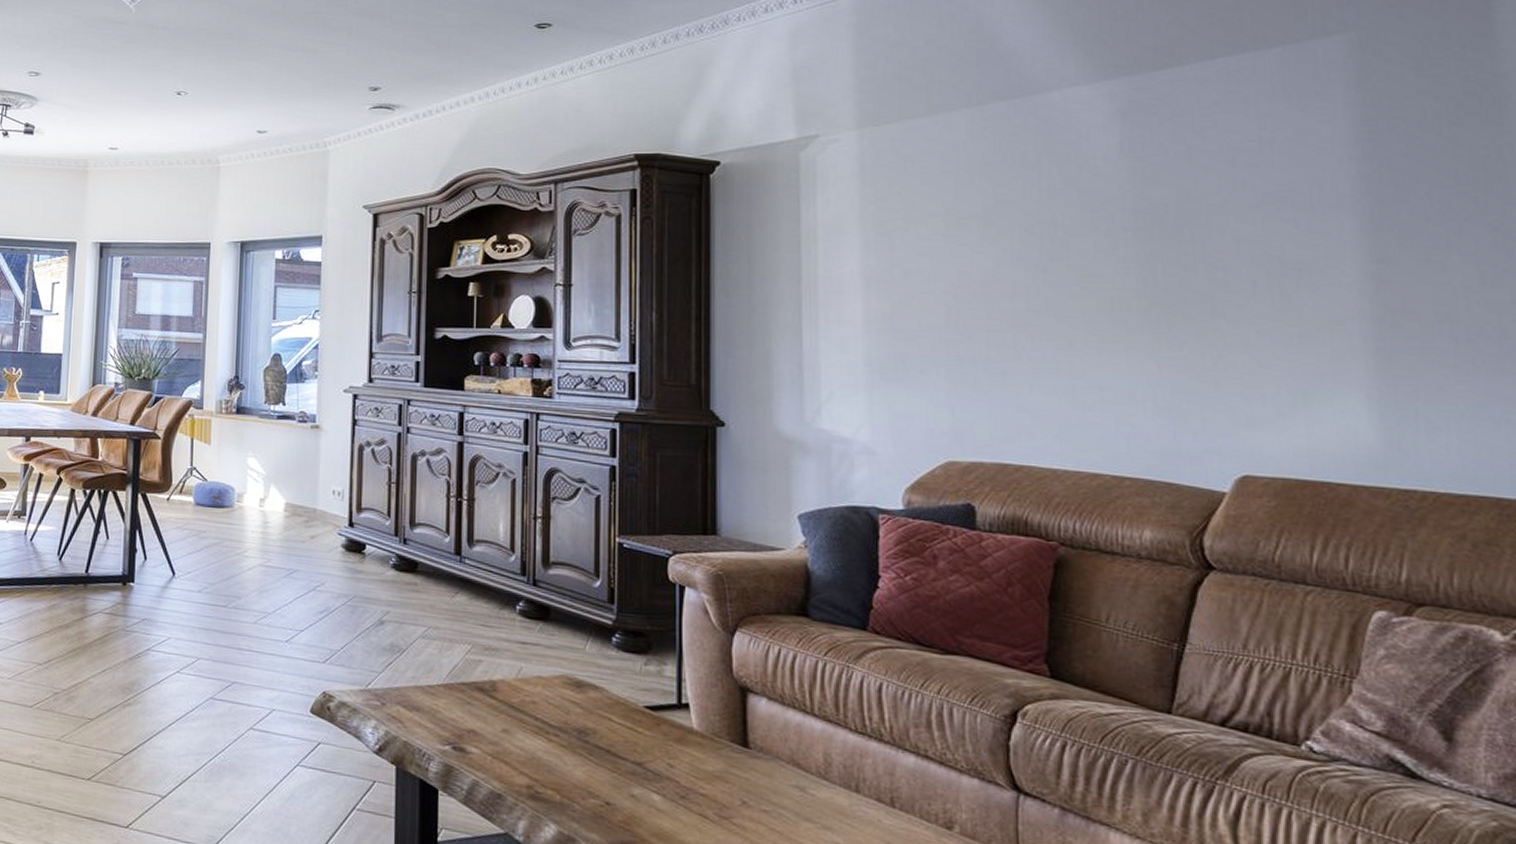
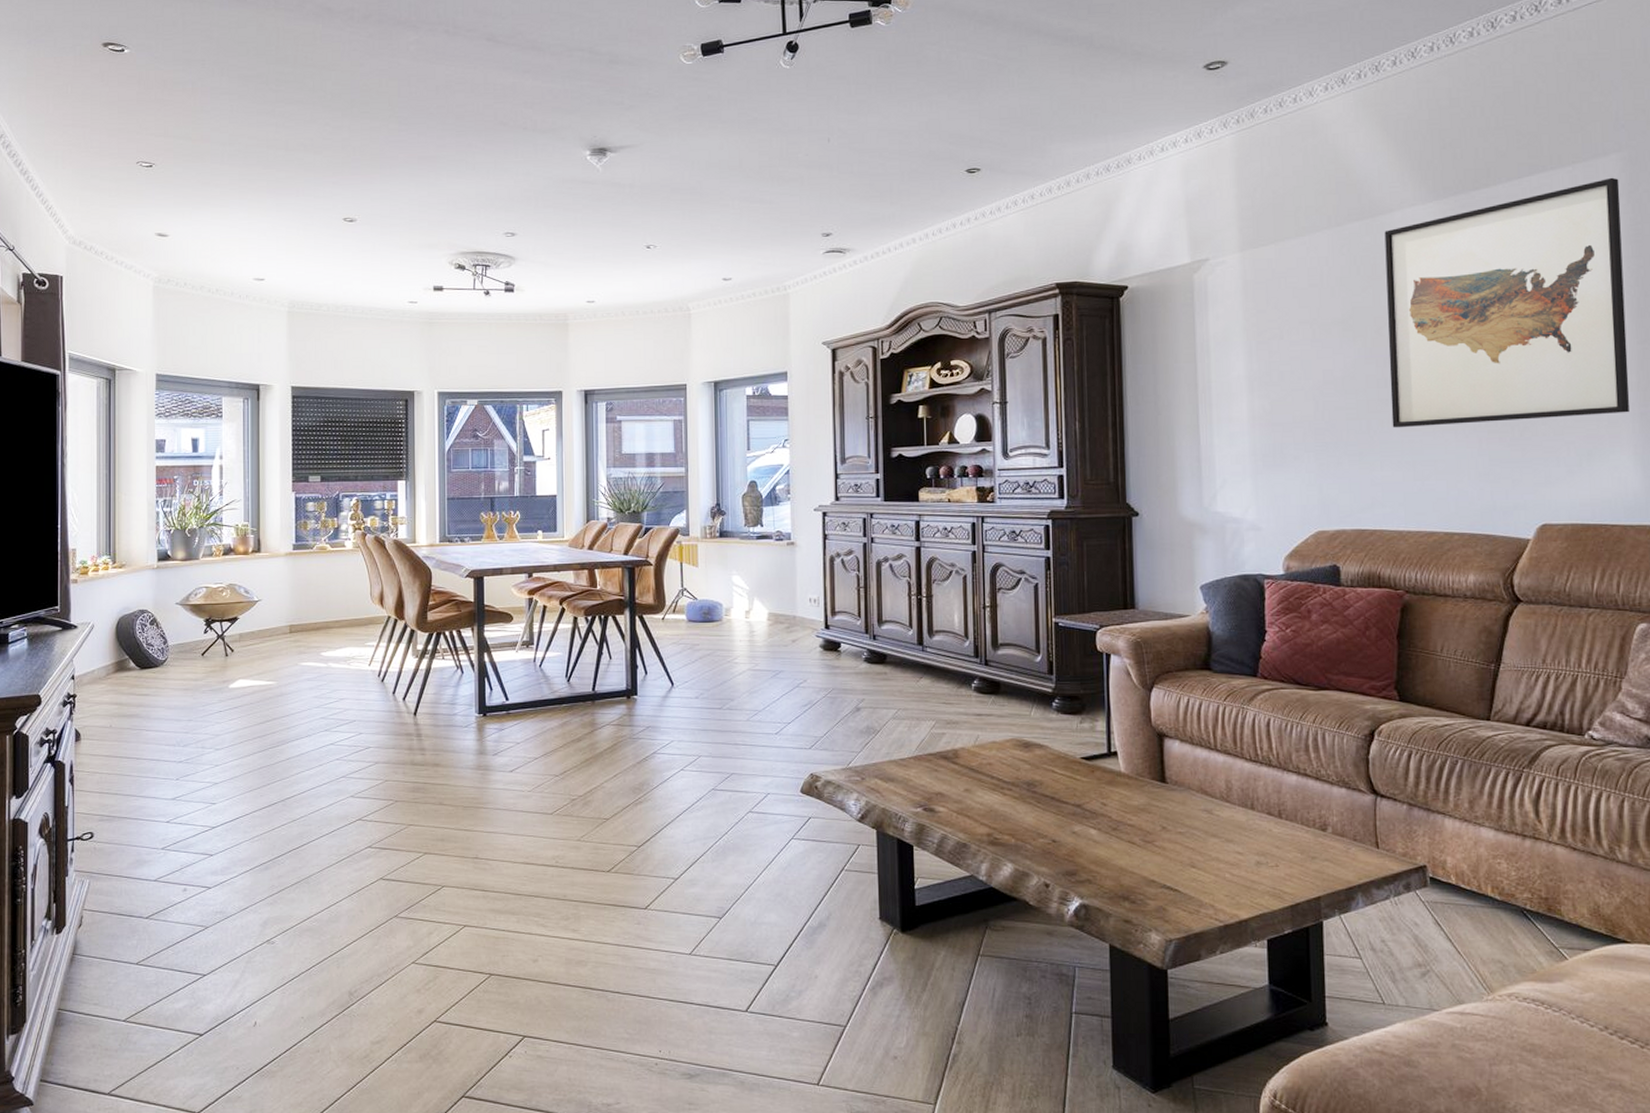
wall art: none [1038,62,1361,347] -> present [1384,177,1630,428]

